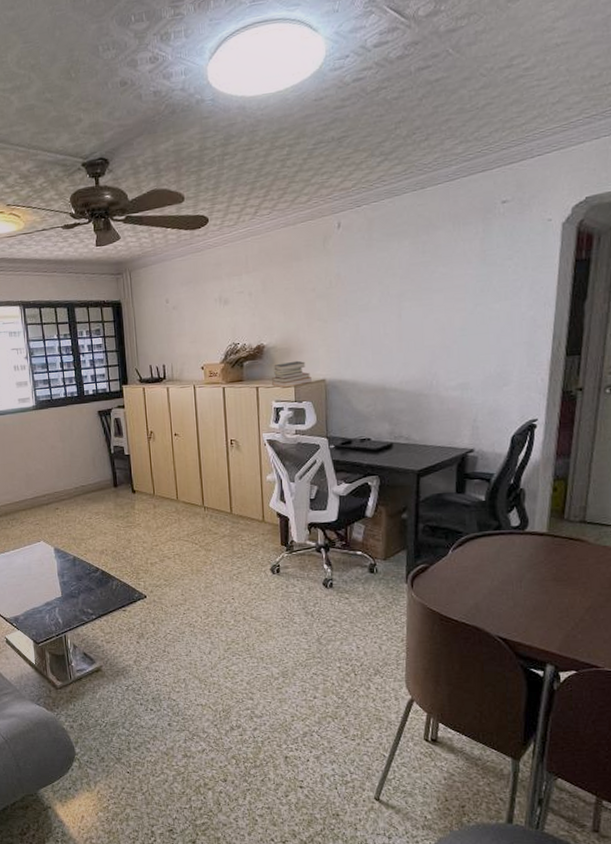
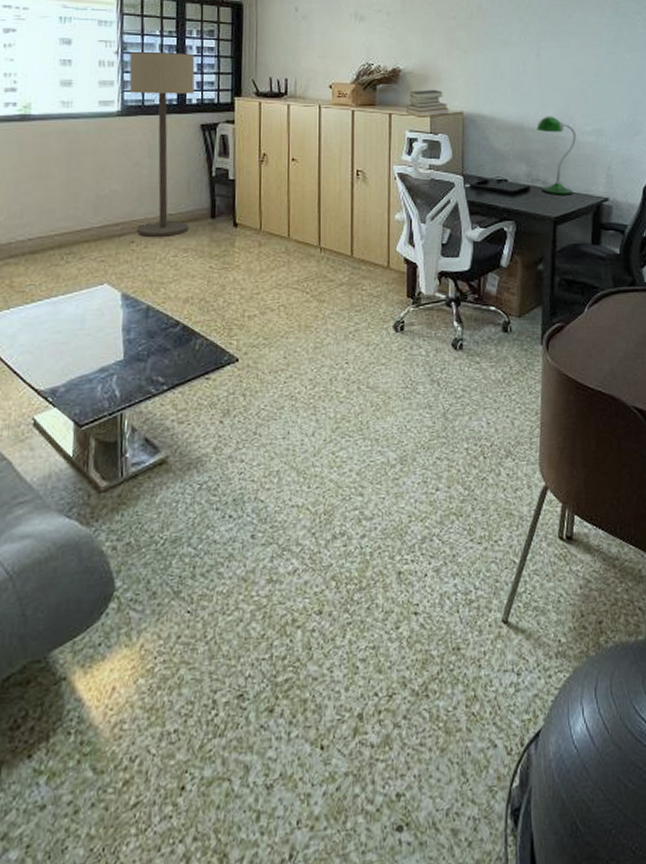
floor lamp: none [36,352,98,505] -> present [129,52,195,238]
desk lamp: none [397,374,440,450] -> present [535,116,577,195]

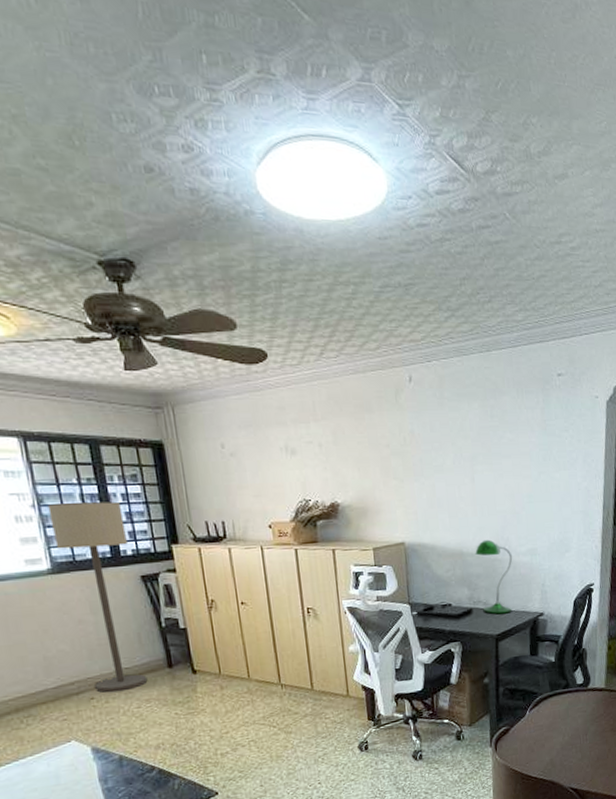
books: present [407,89,449,117] -> none [349,521,391,551]

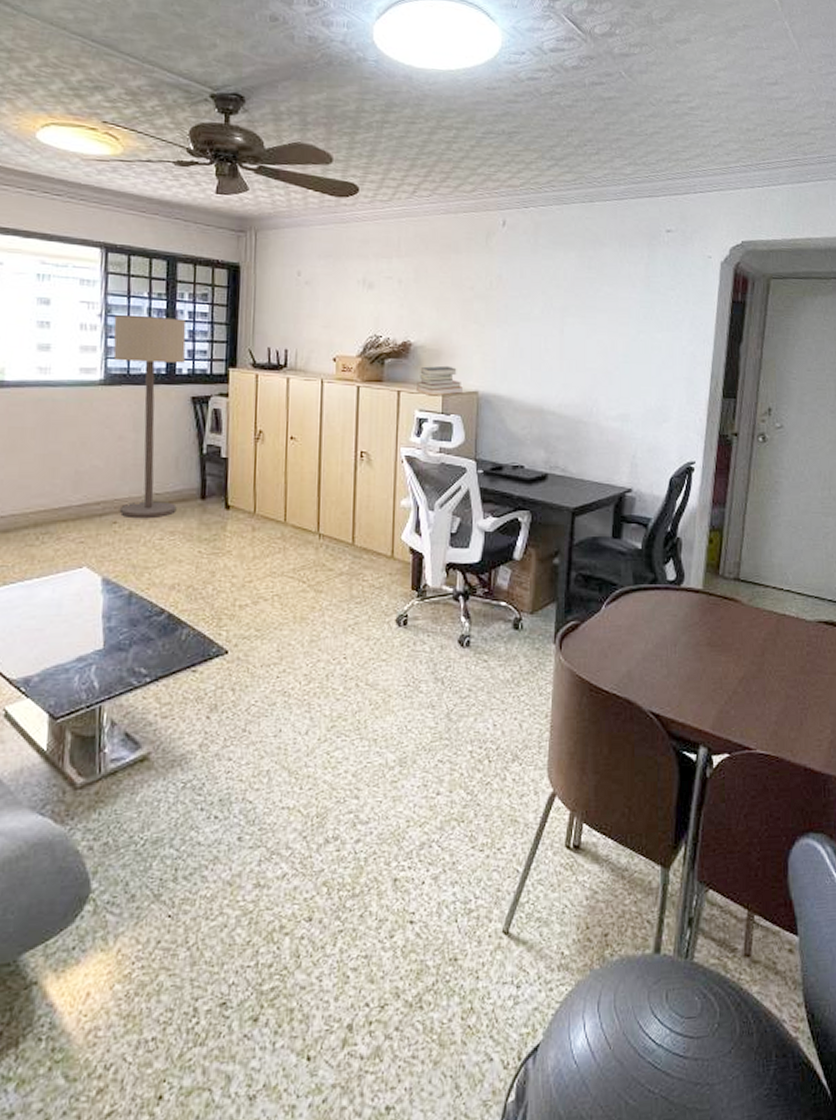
books: none [349,521,391,551] -> present [417,365,463,396]
desk lamp: present [474,539,513,615] -> none [556,398,600,485]

